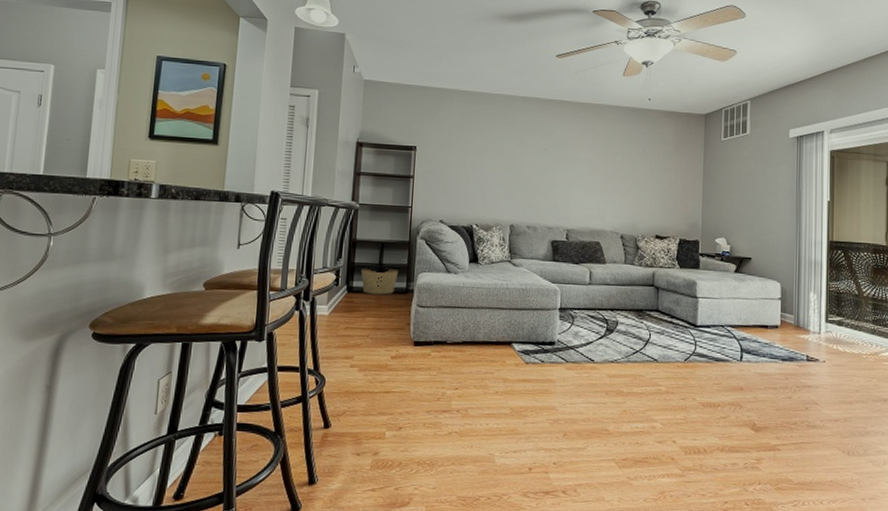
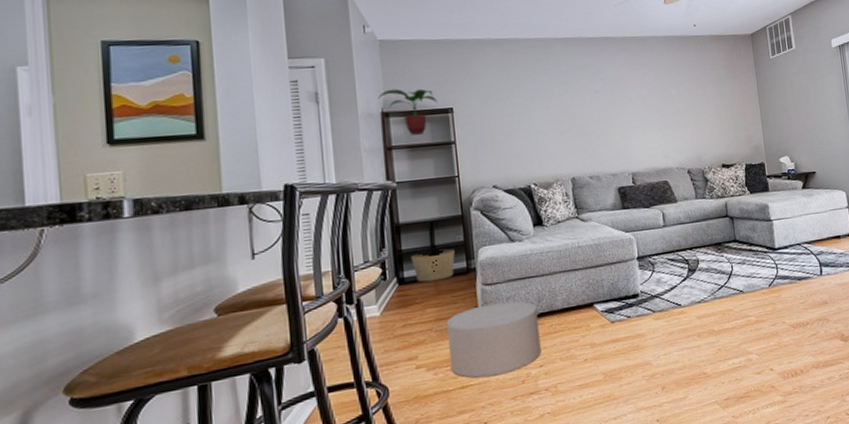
potted plant: none [355,123,404,166] -> present [377,88,437,135]
pouf: none [378,324,461,389] -> present [446,301,542,378]

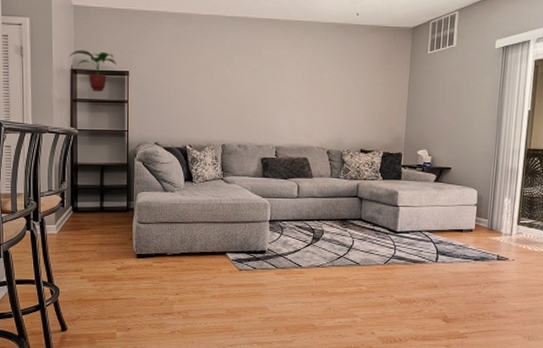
basket: present [410,249,456,283] -> none [84,189,120,214]
pouf: present [446,301,542,378] -> none [106,239,179,295]

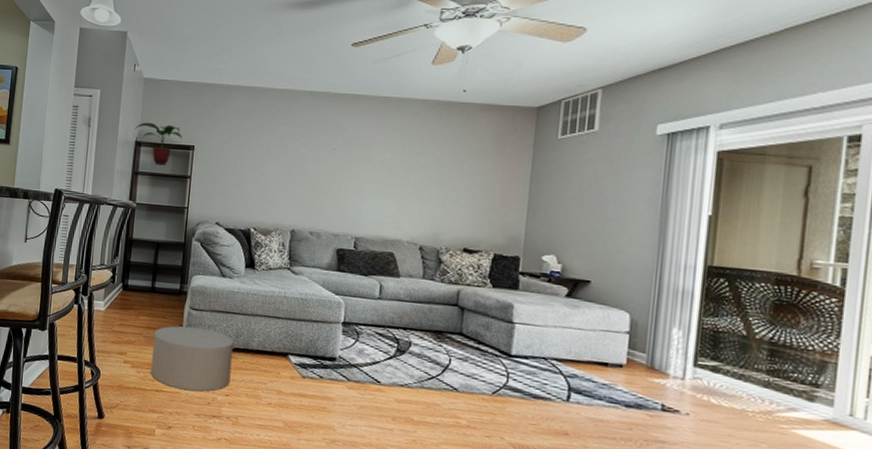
pouf: none [106,239,179,295] -> present [150,325,234,392]

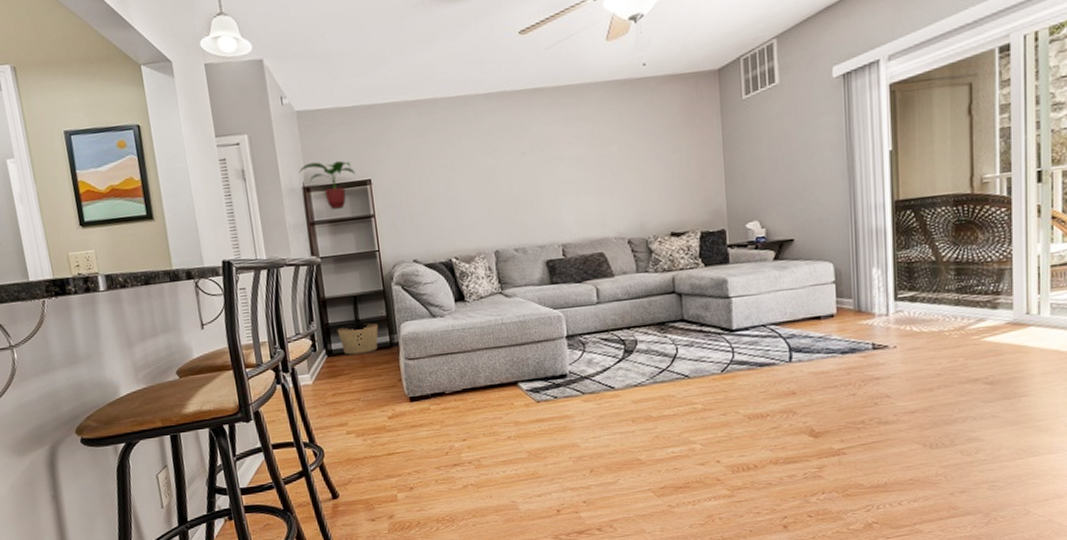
basket: none [136,267,173,295] -> present [337,323,379,355]
pouf: present [150,325,234,392] -> none [372,376,464,447]

